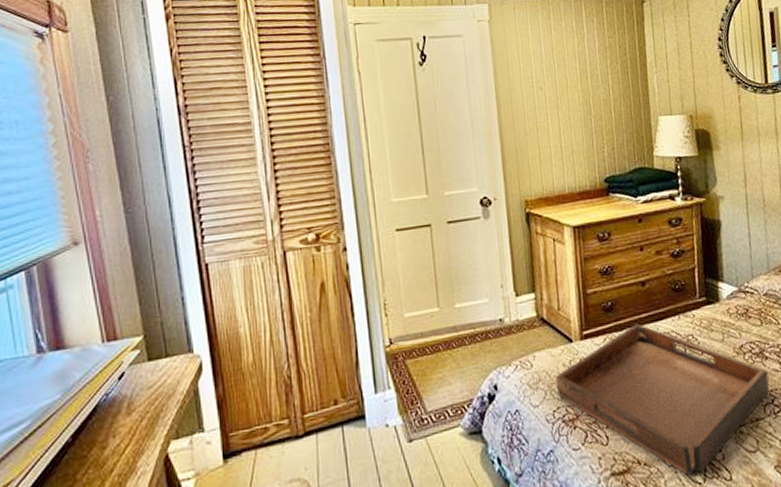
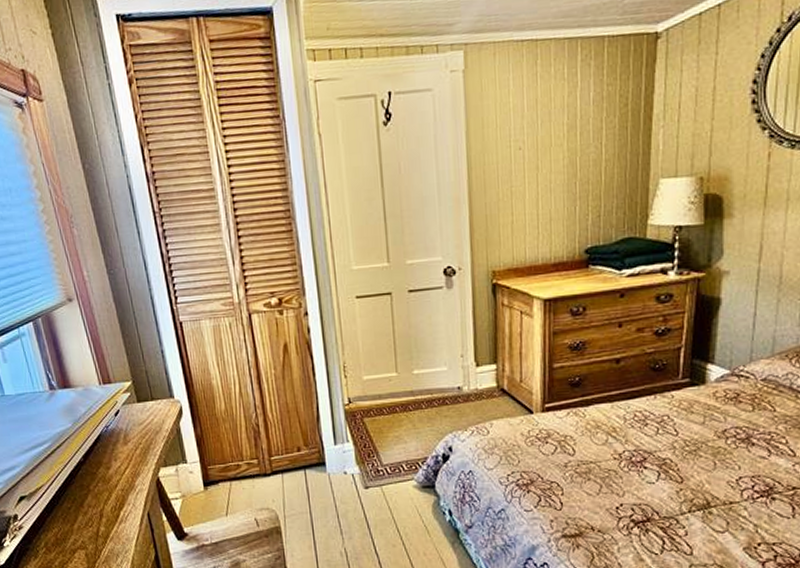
serving tray: present [556,323,770,475] -> none [513,400,752,545]

